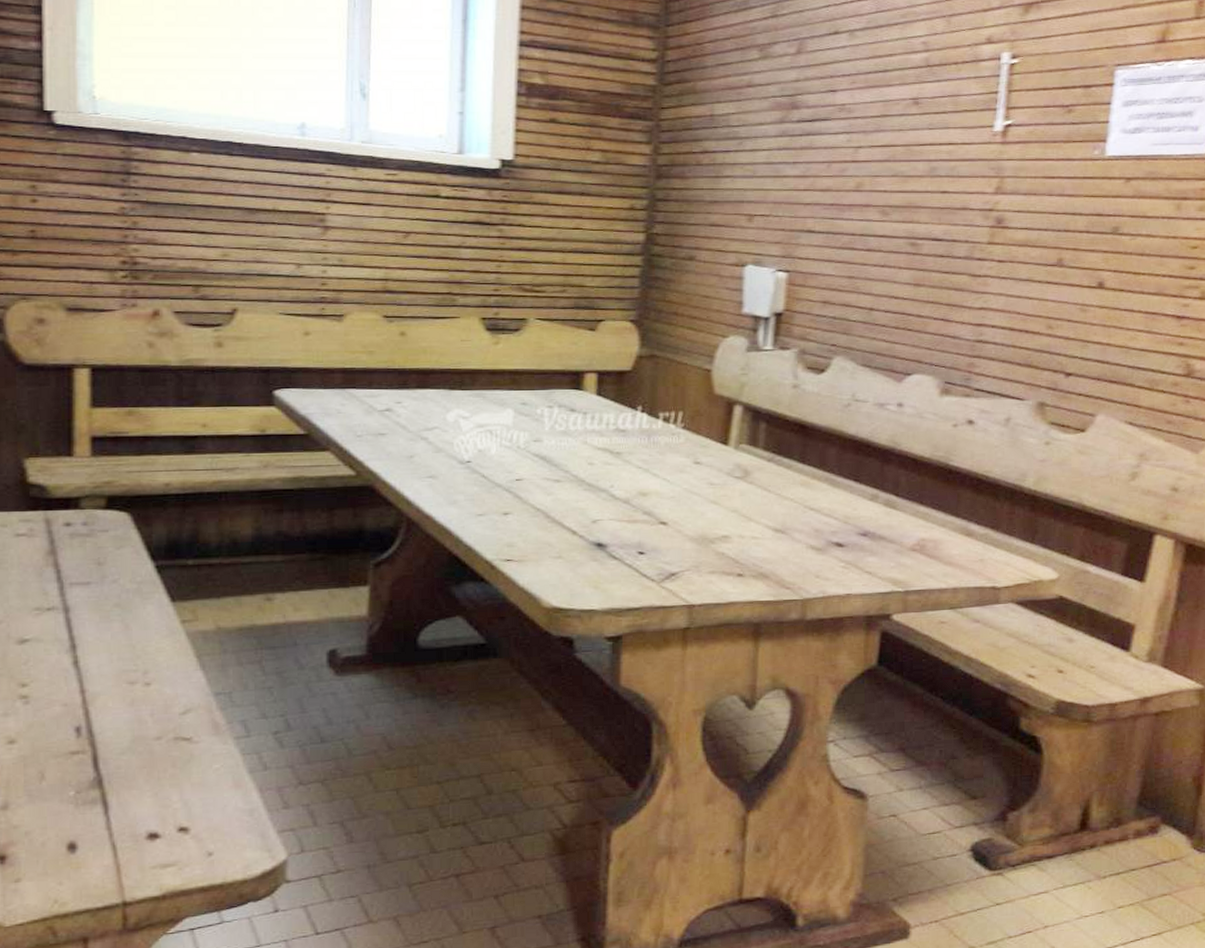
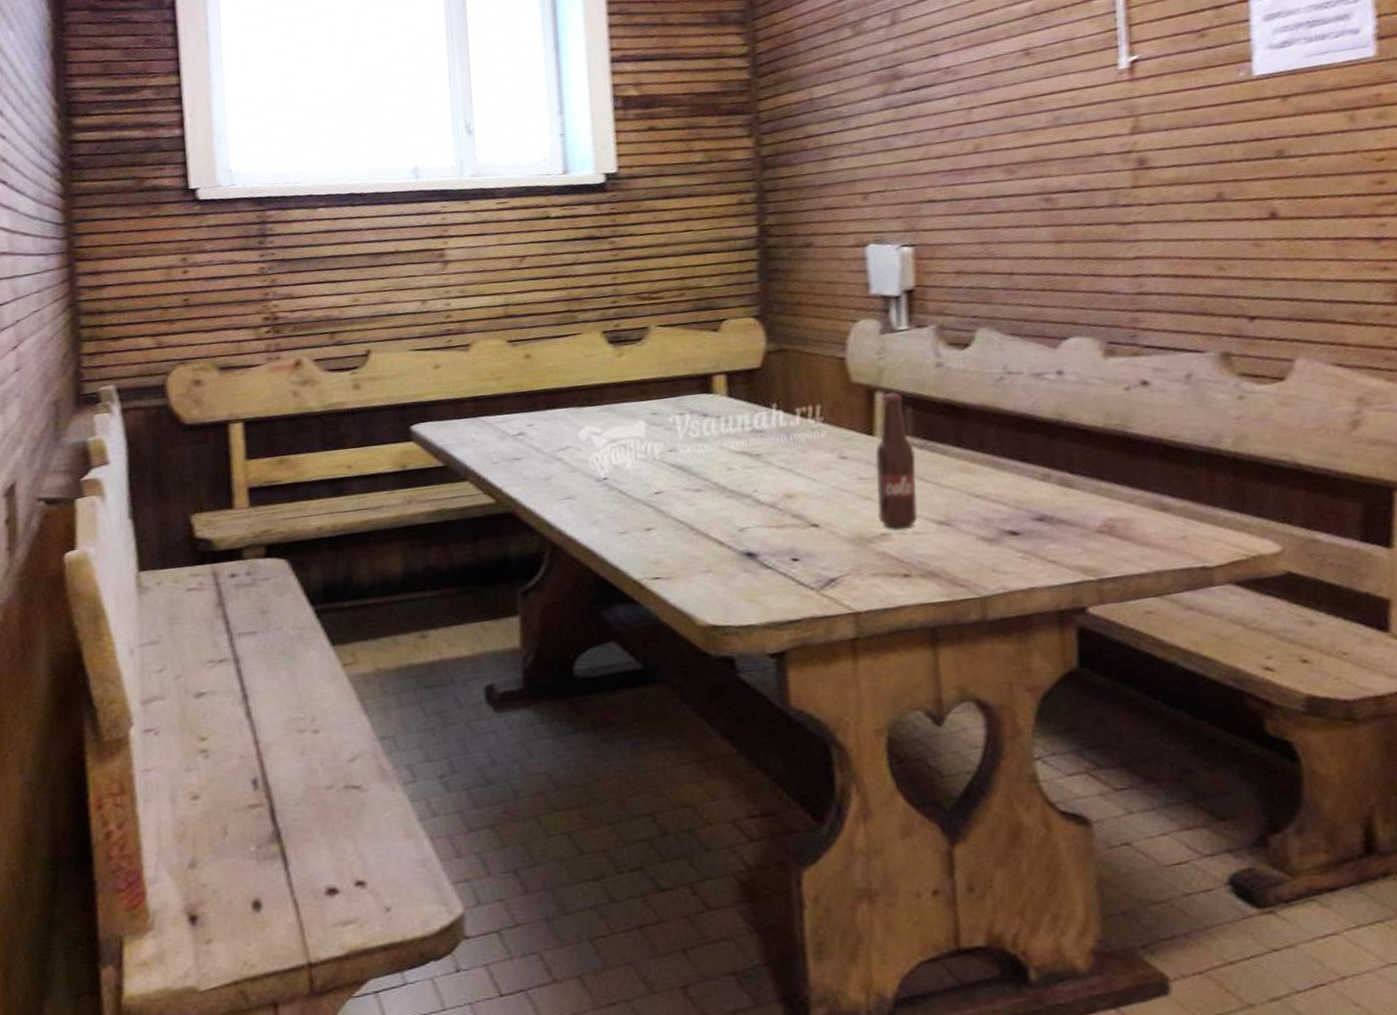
beer bottle: none [722,406,763,532] -> present [875,392,918,528]

